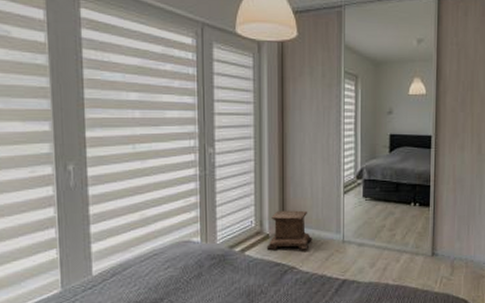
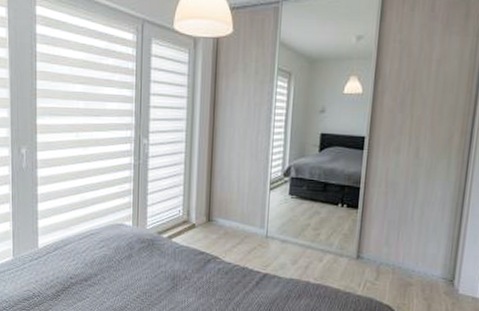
stool: present [266,210,312,251] -> none [192,202,236,243]

